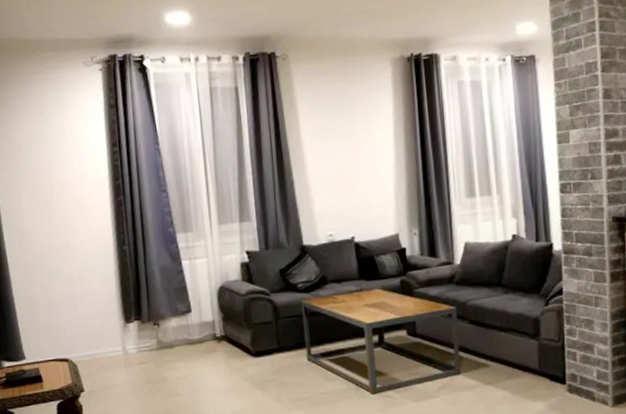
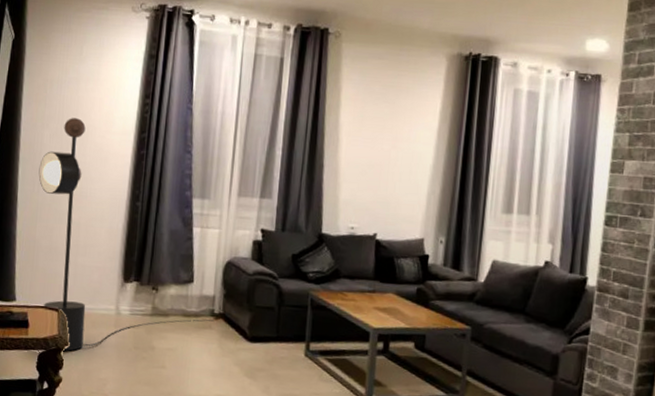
floor lamp: none [23,176,217,397] -> present [38,118,214,351]

